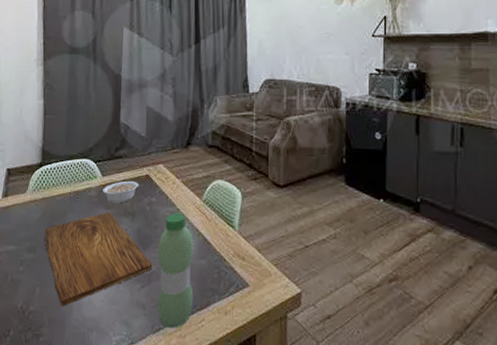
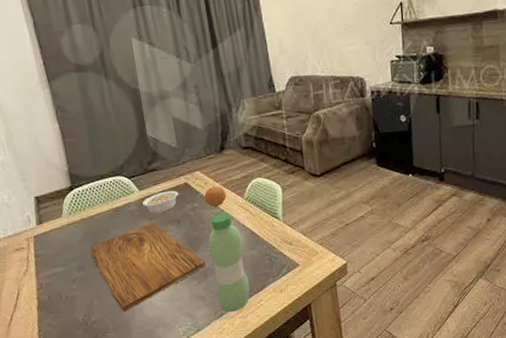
fruit: none [162,182,185,205] -> present [204,185,227,207]

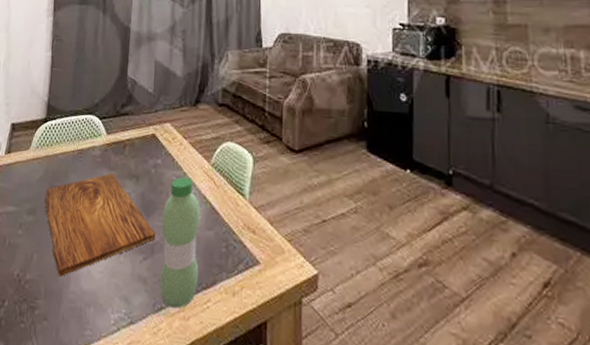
legume: present [142,190,184,214] -> none [107,140,150,164]
fruit: present [204,185,227,207] -> none [168,143,193,168]

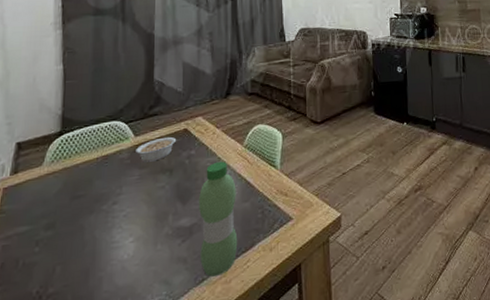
cutting board: present [45,173,156,277] -> none [66,172,194,281]
legume: none [107,140,150,164] -> present [136,136,182,162]

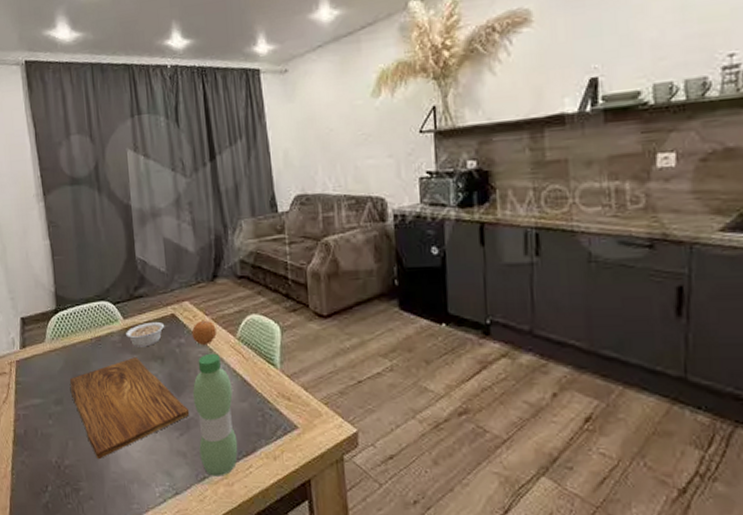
cutting board: none [66,172,194,281] -> present [69,357,190,460]
fruit: none [202,132,226,155] -> present [191,320,217,345]

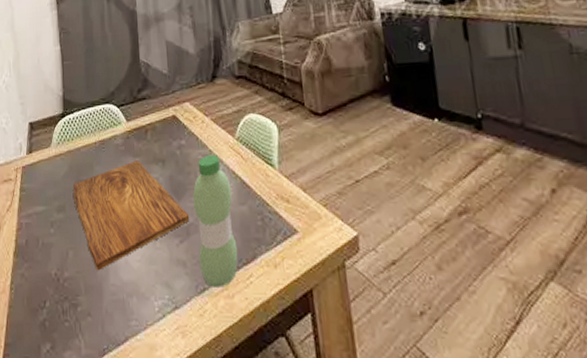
legume: present [126,321,170,347] -> none [129,123,172,150]
fruit: present [191,320,217,345] -> none [192,120,216,146]

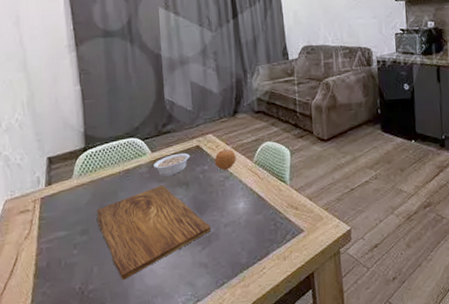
legume: none [129,123,172,150] -> present [154,153,195,176]
fruit: none [192,120,216,146] -> present [214,148,236,170]
water bottle: present [192,154,238,287] -> none [214,176,254,281]

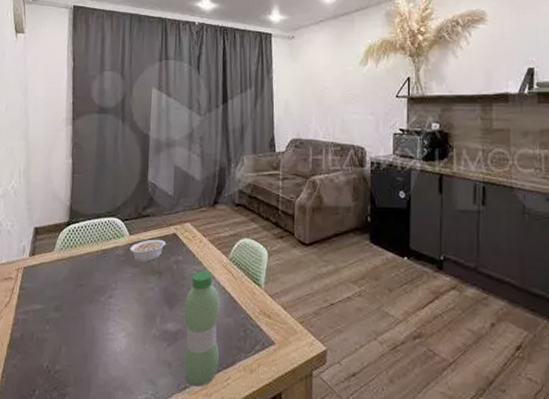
cutting board: present [96,185,211,281] -> none [71,270,179,366]
fruit: present [214,148,236,170] -> none [189,240,212,263]
water bottle: none [214,176,254,281] -> present [183,271,220,387]

